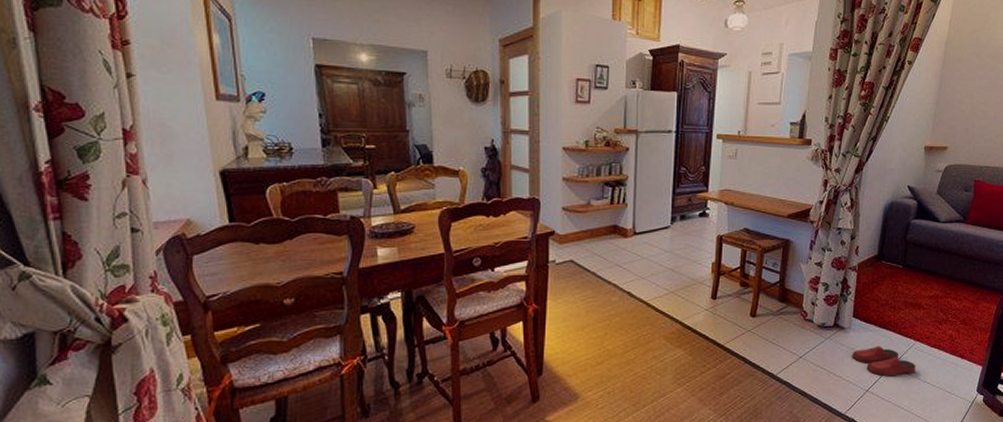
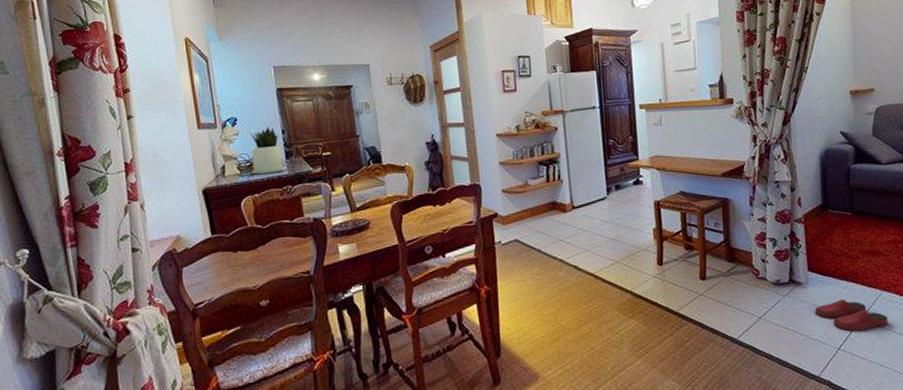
planter: none [279,107,322,161] -> present [249,126,286,175]

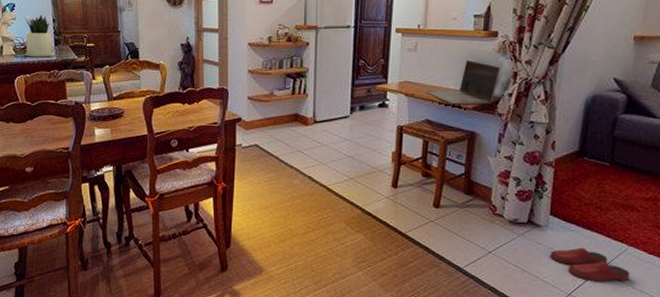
laptop: none [676,128,741,174] -> present [426,60,500,105]

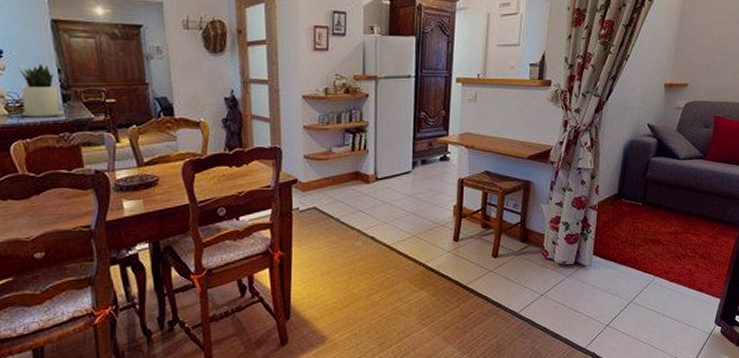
laptop: present [426,60,500,105] -> none [486,110,552,155]
slippers: present [550,247,630,282] -> none [592,282,655,312]

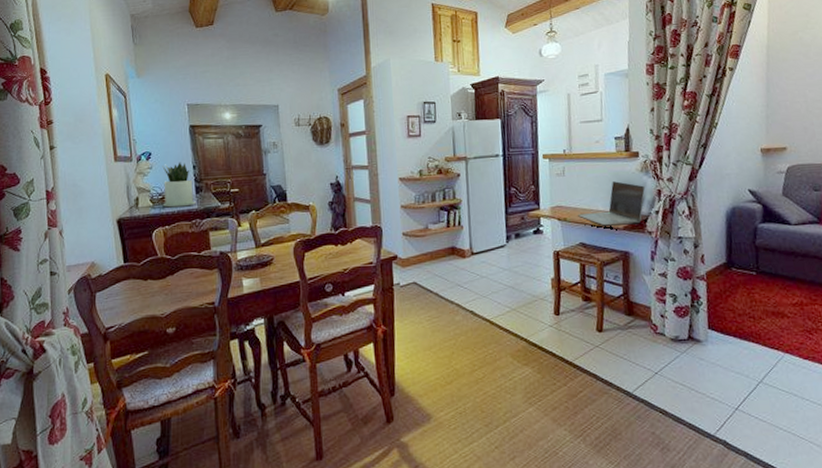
laptop: none [486,110,552,155] -> present [578,181,645,226]

